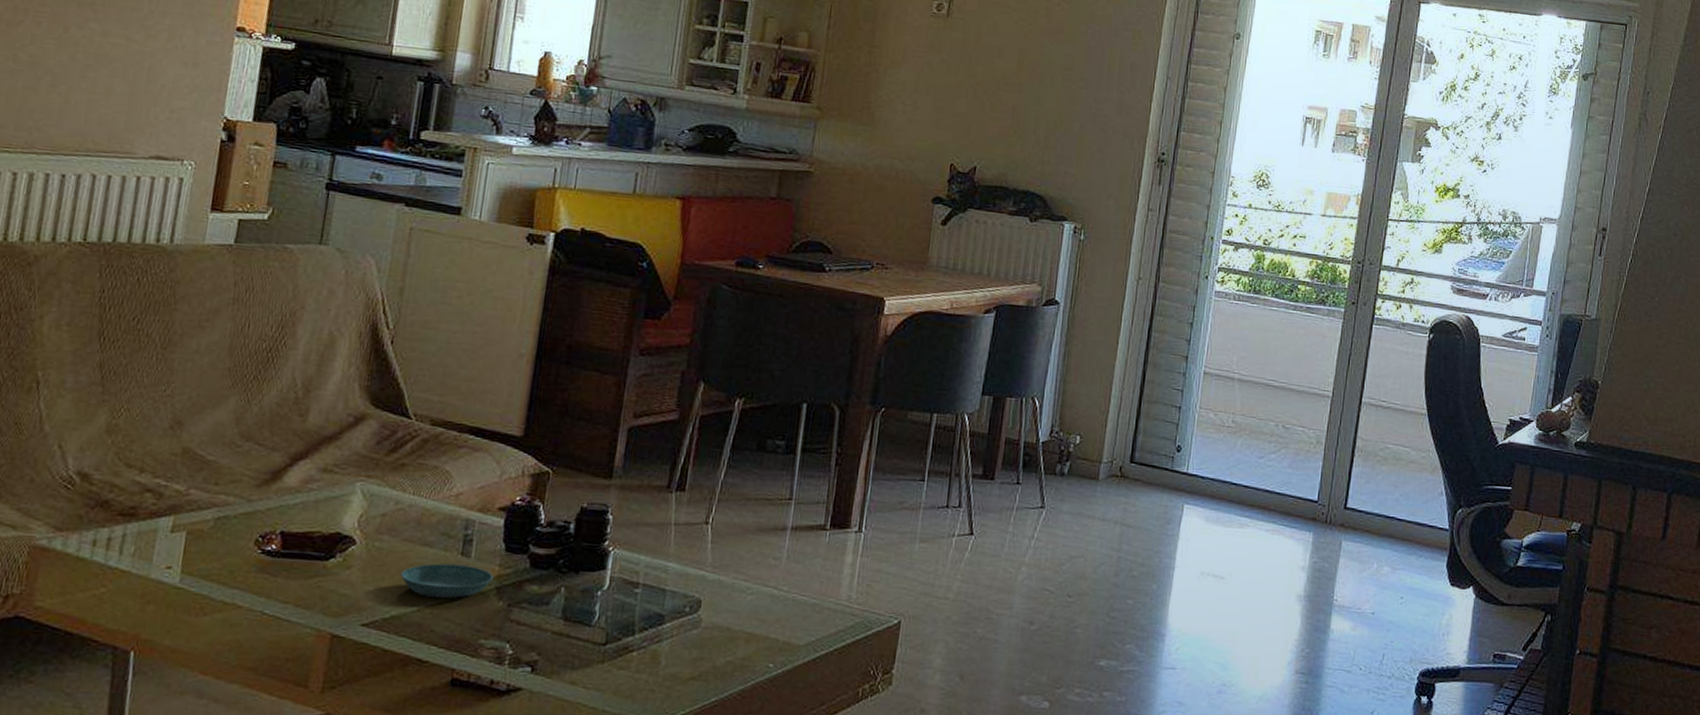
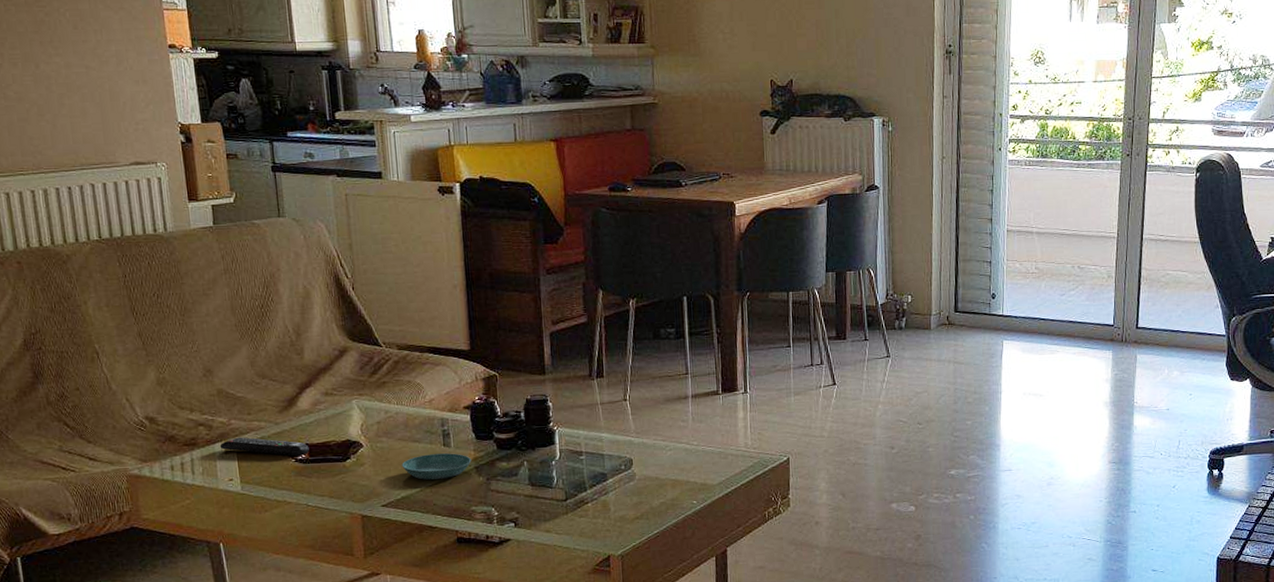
remote control: none [166,512,285,547] -> present [219,437,309,456]

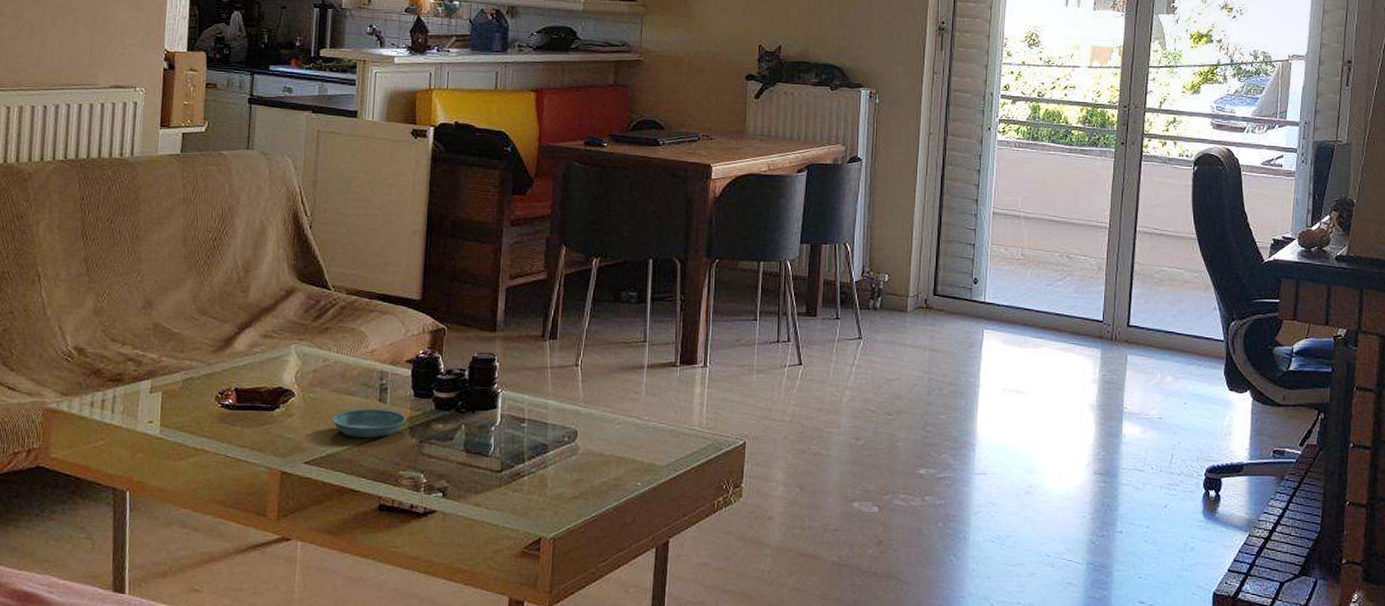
remote control: present [219,437,309,456] -> none [145,376,238,401]

